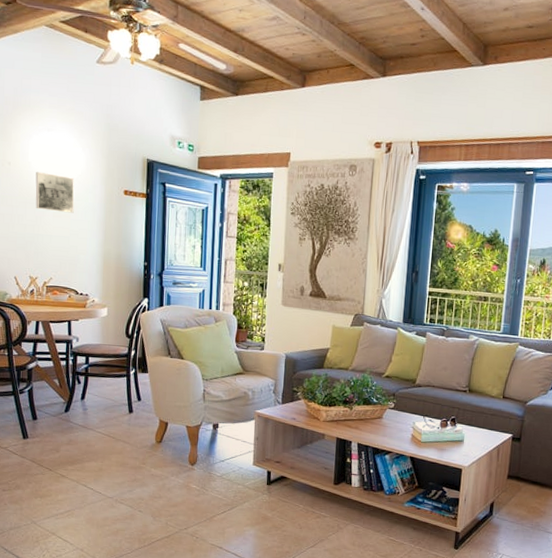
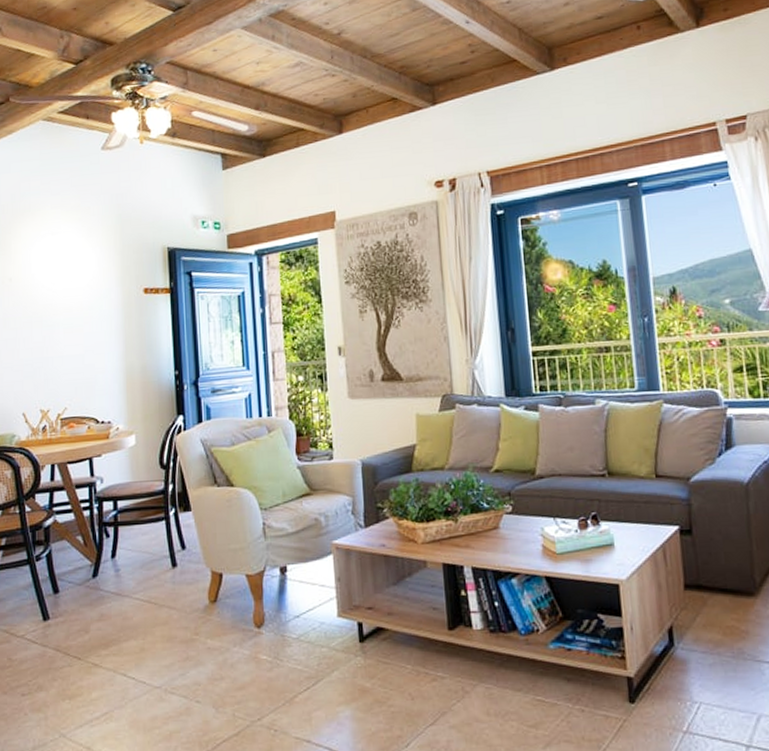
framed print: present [35,171,74,213] -> none [41,283,87,328]

